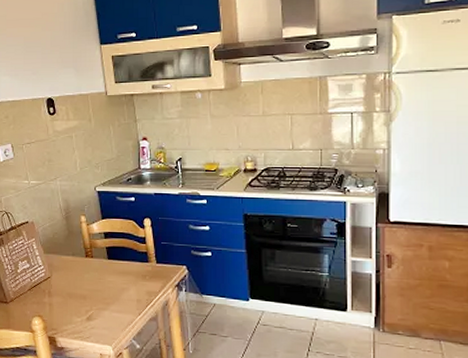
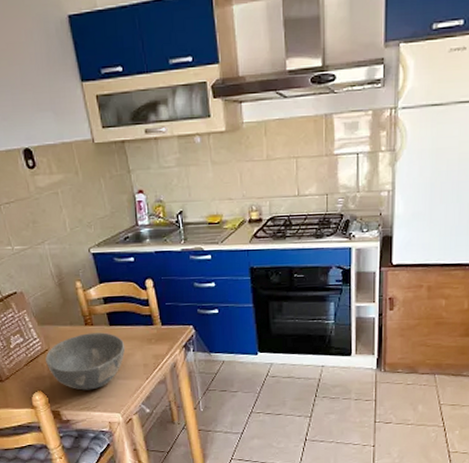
bowl: none [47,265,121,320] -> present [45,332,125,390]

